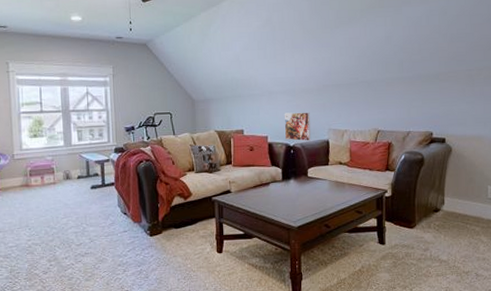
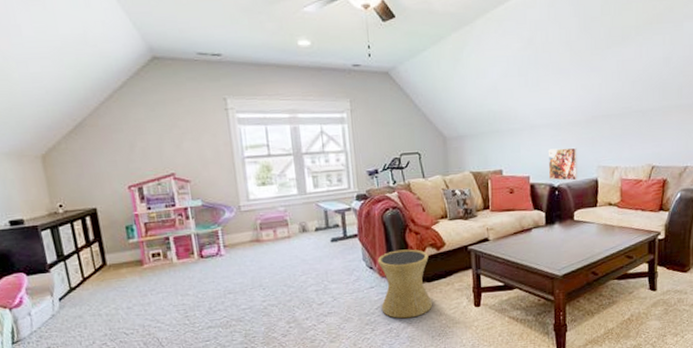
side table: none [131,198,180,262] -> present [377,249,433,319]

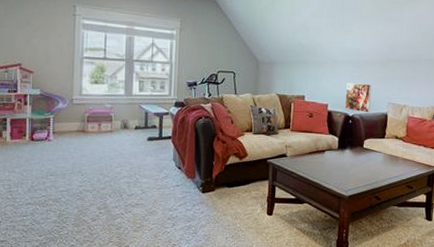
side table: present [377,249,433,319] -> none [183,155,232,218]

